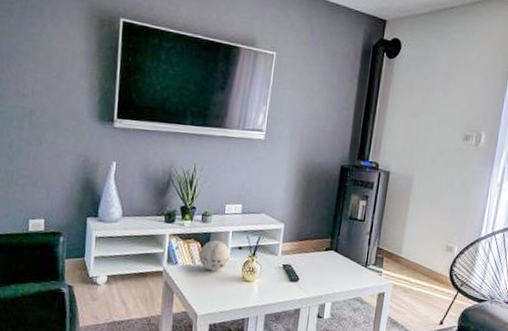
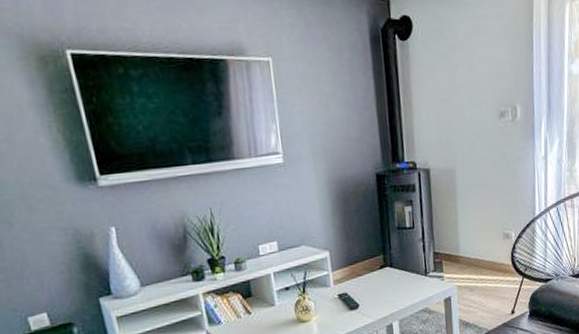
decorative ball: present [199,240,231,271] -> none [242,286,279,321]

